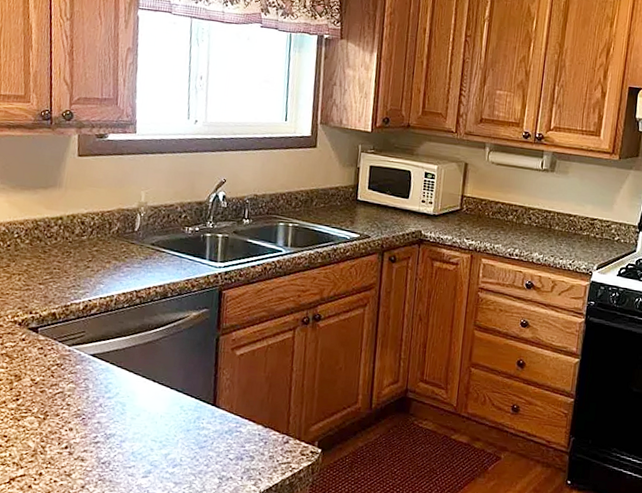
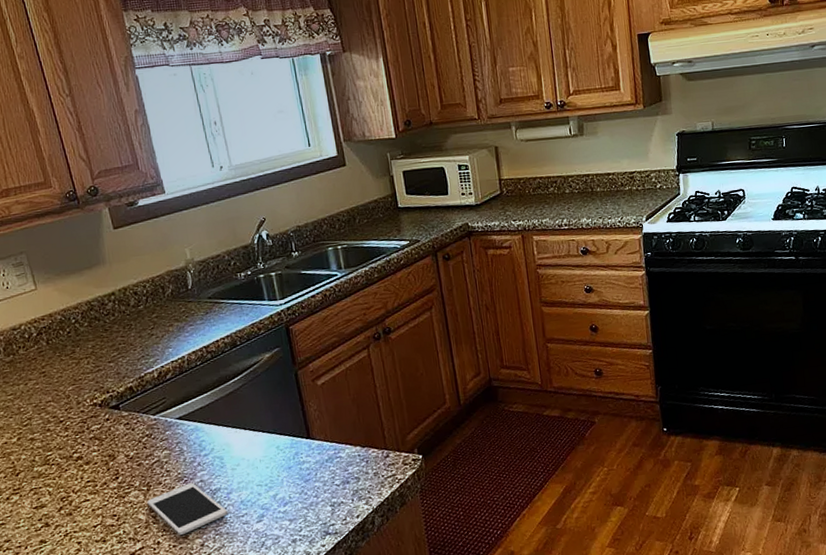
cell phone: none [40,422,116,472] -> present [147,483,227,535]

